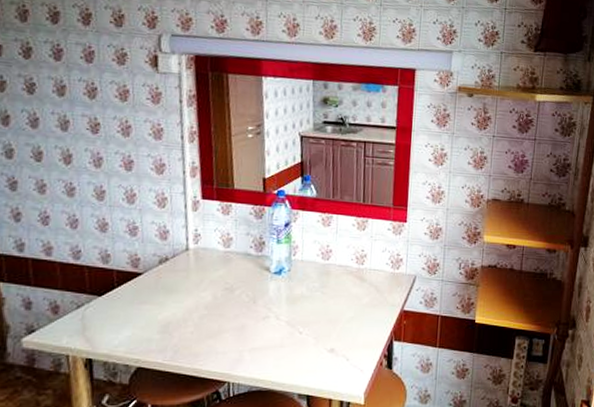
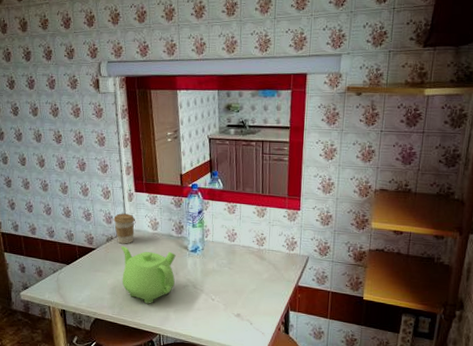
coffee cup: none [170,226,201,267] -> present [113,213,135,244]
teapot: none [179,269,254,343] -> present [121,246,176,304]

